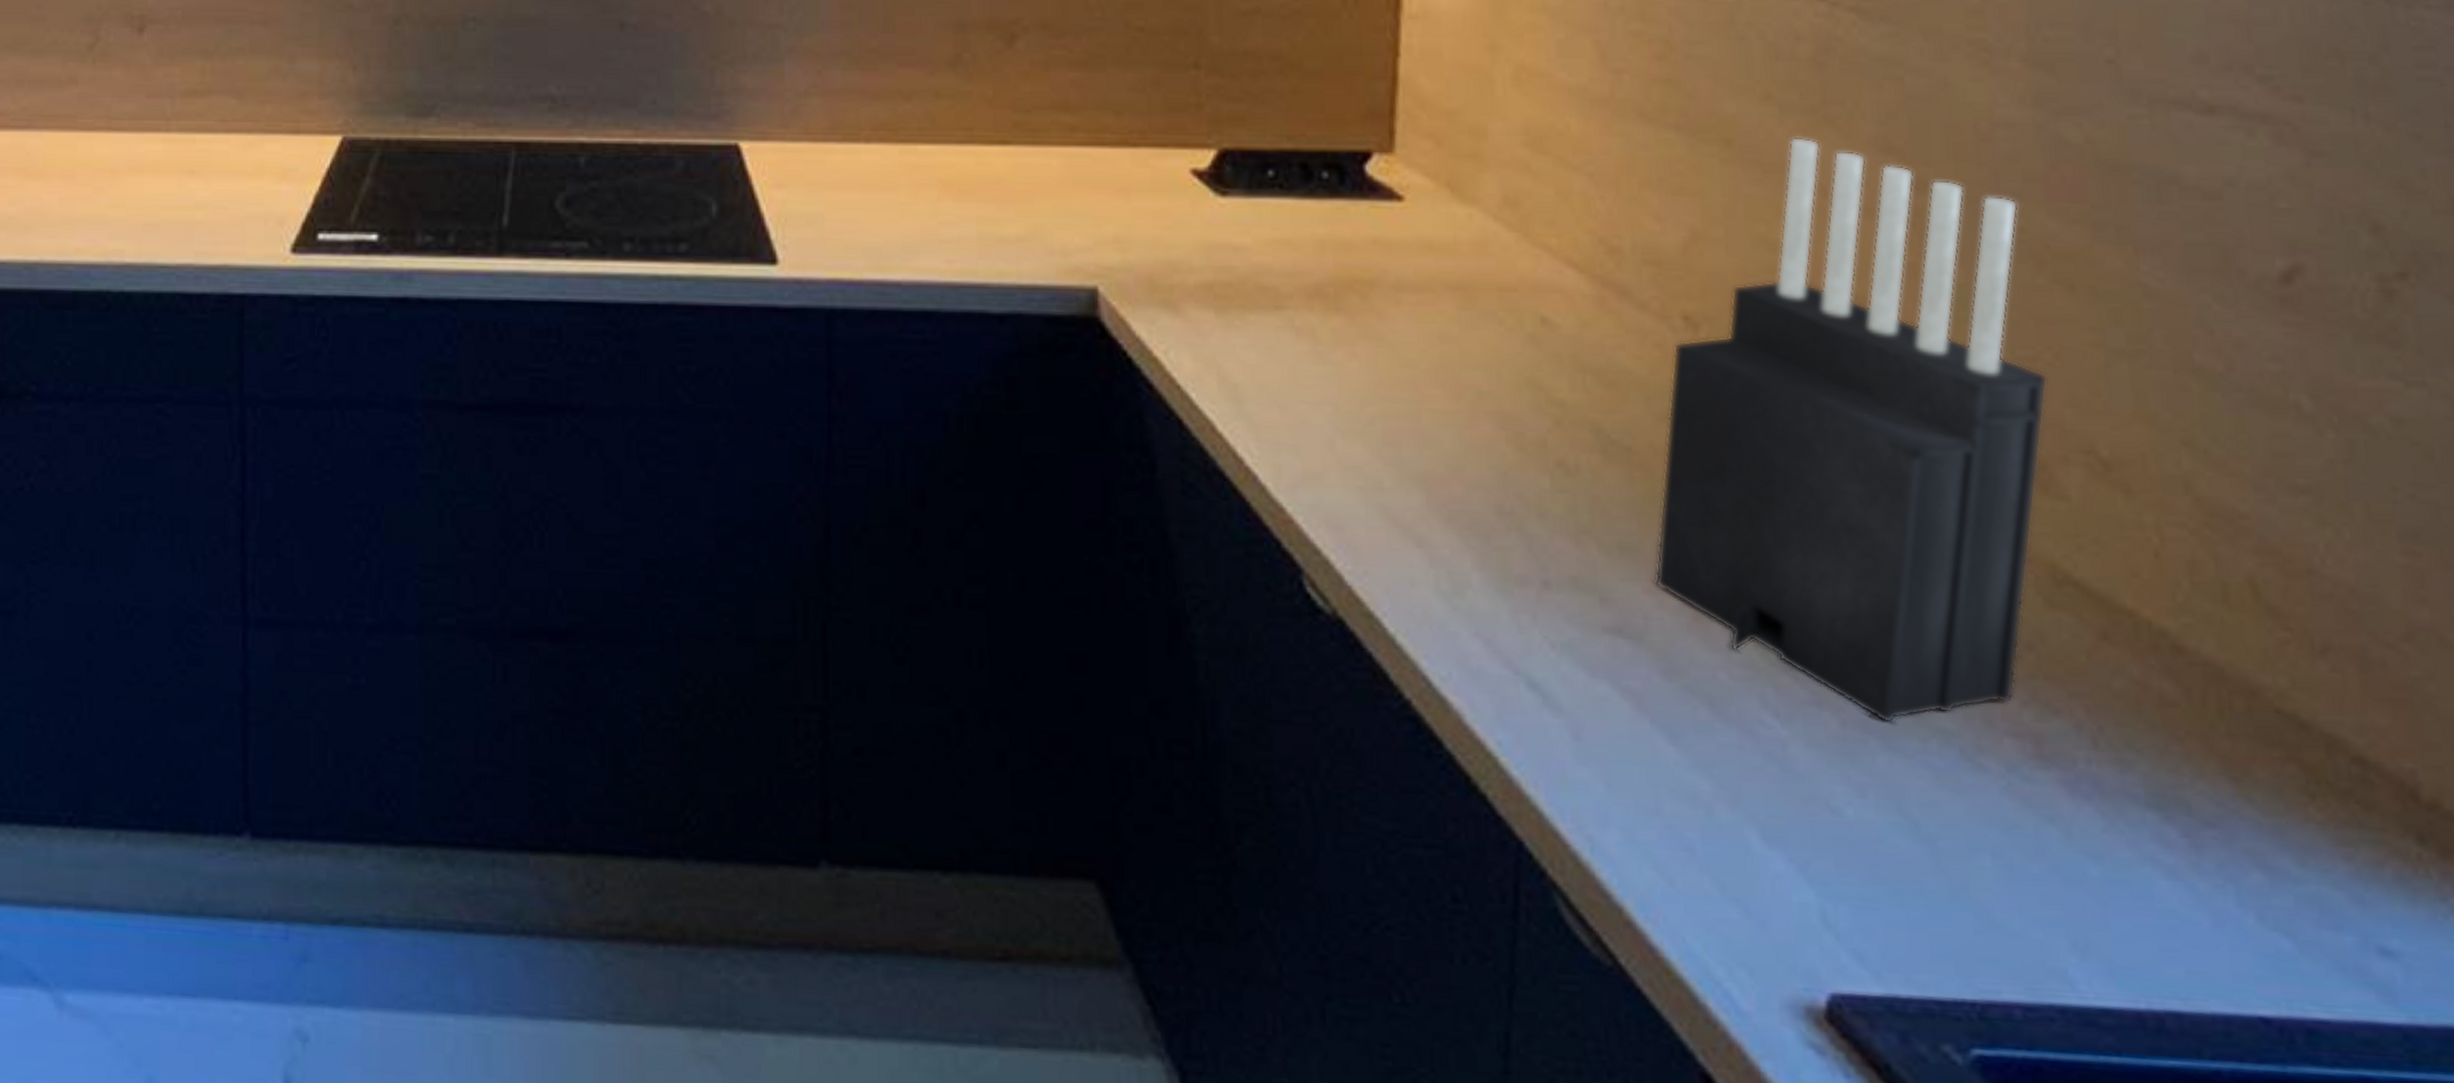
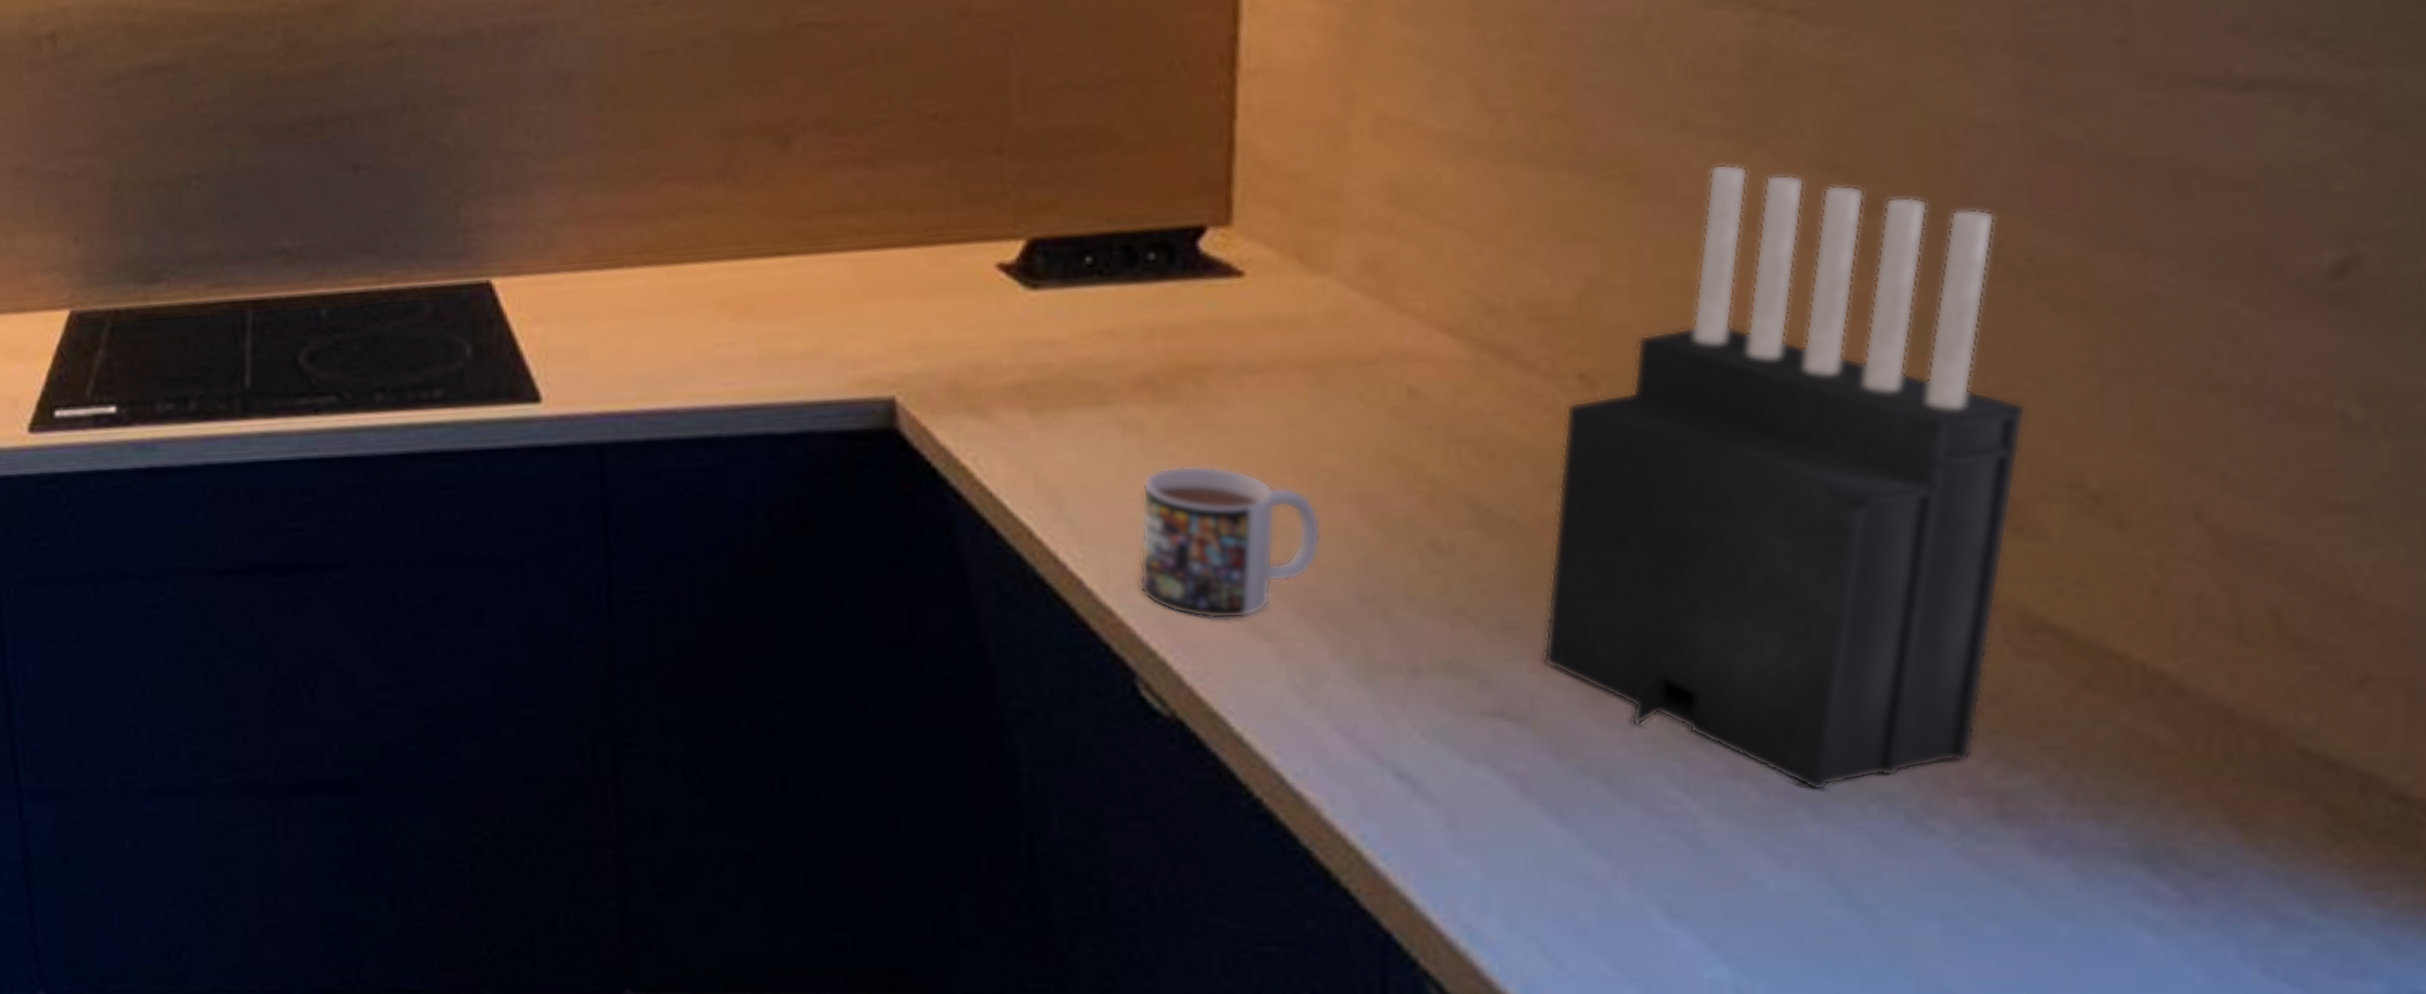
mug: none [1307,372,1467,523] -> present [1138,465,1322,619]

